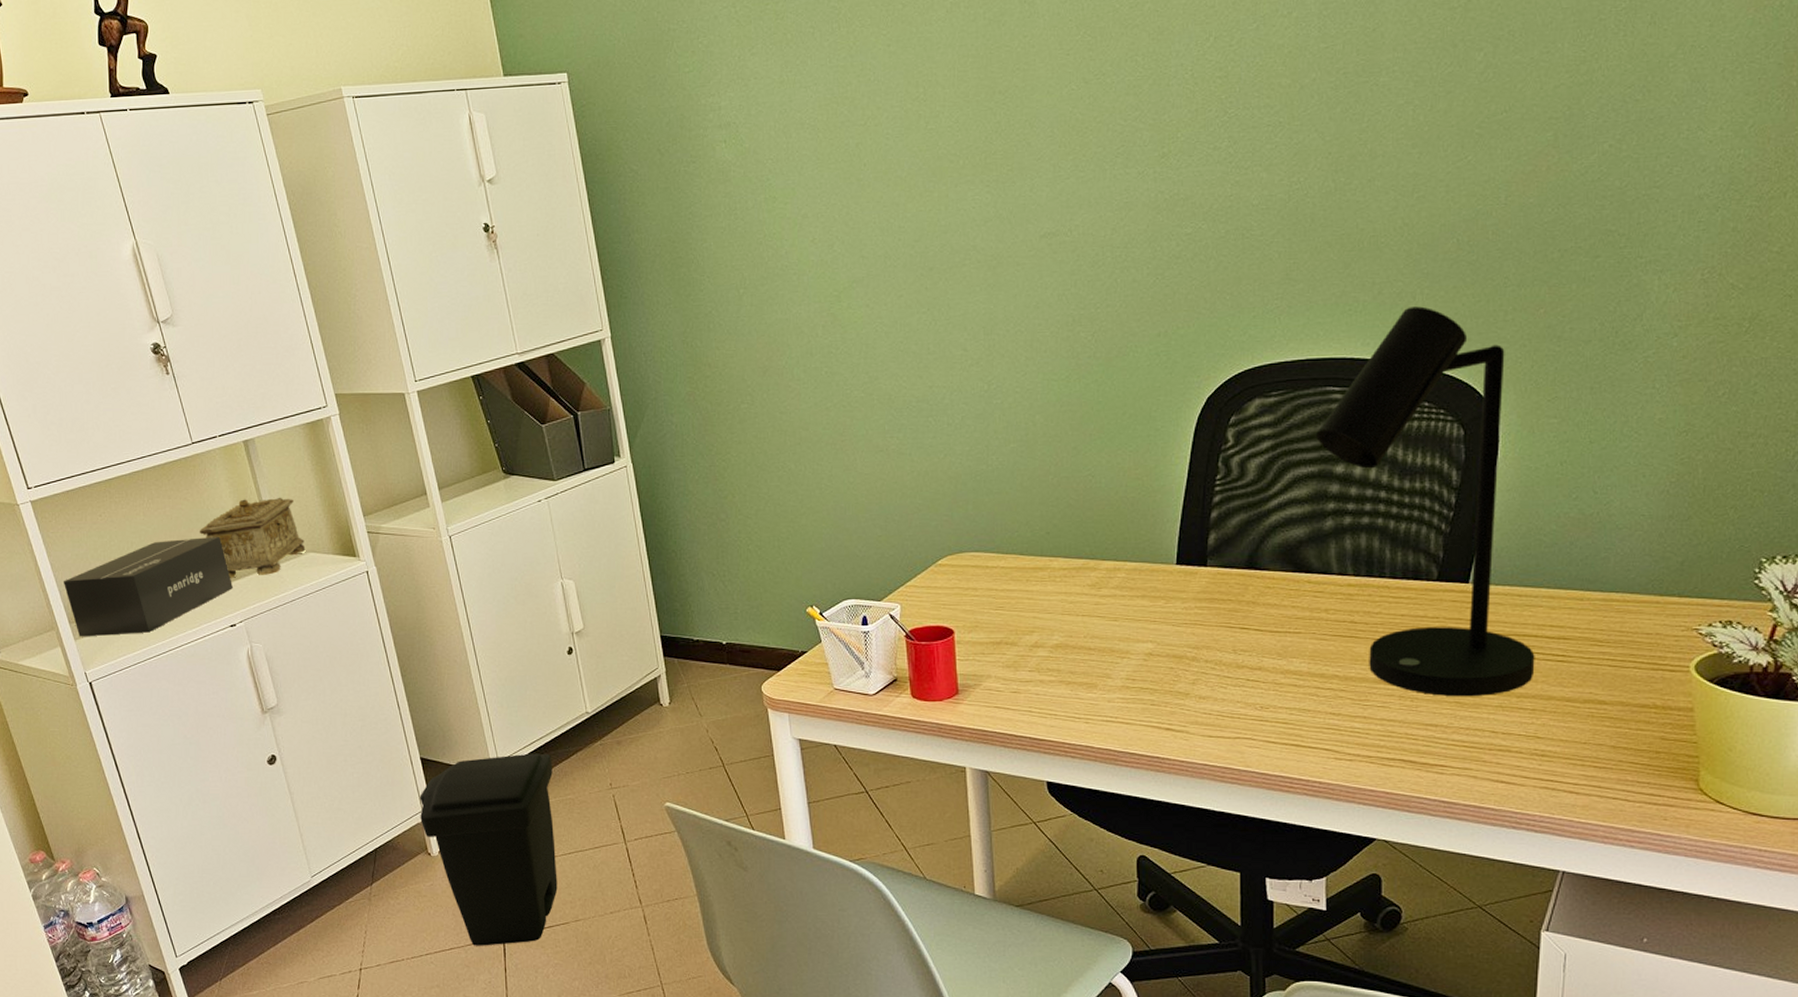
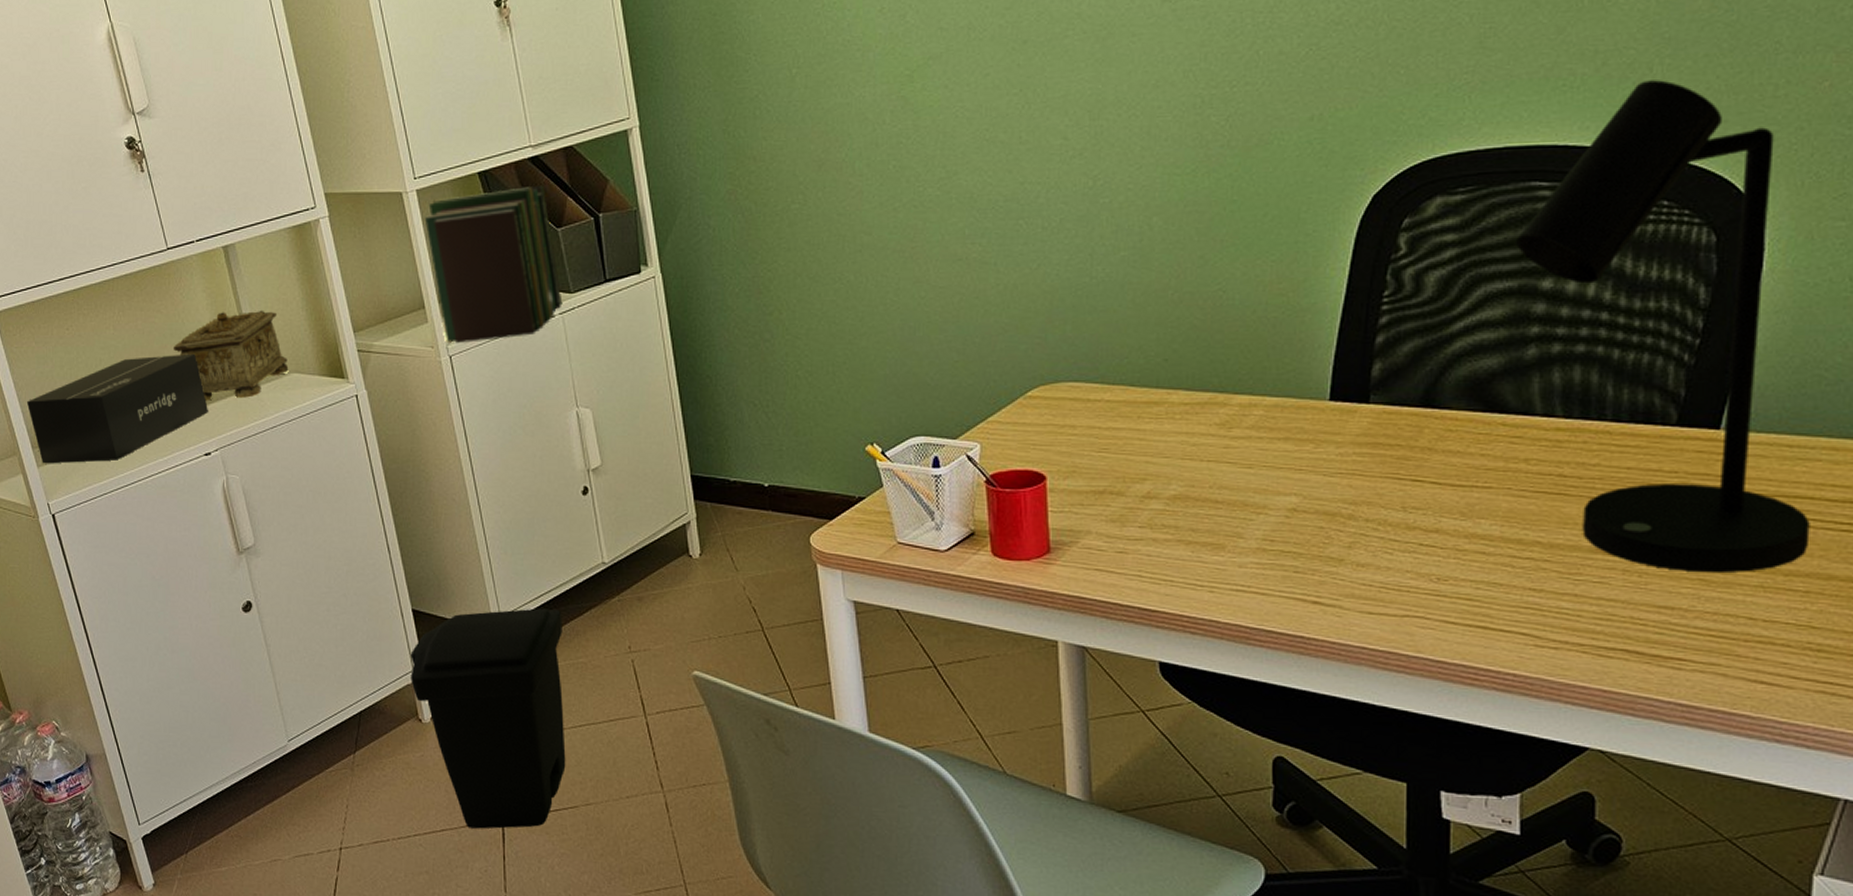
books: none [426,387,548,526] -> present [425,185,563,344]

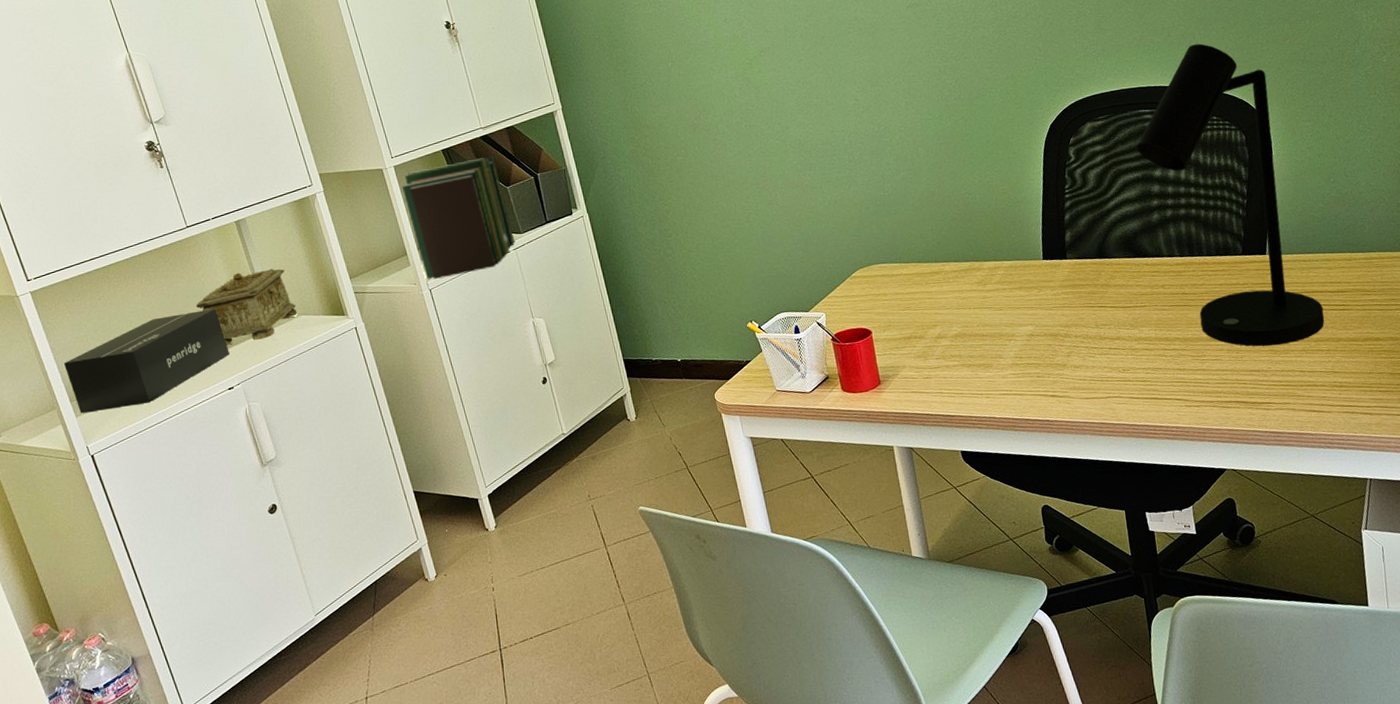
trash can: present [410,608,566,829] -> none [415,475,548,661]

